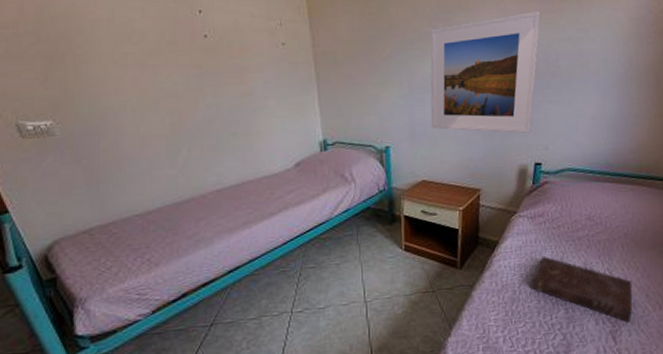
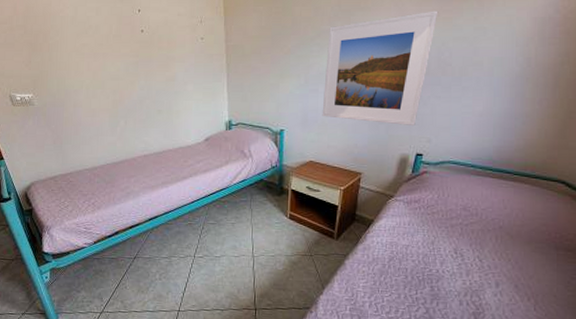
book: present [530,256,633,322] -> none [399,237,502,308]

